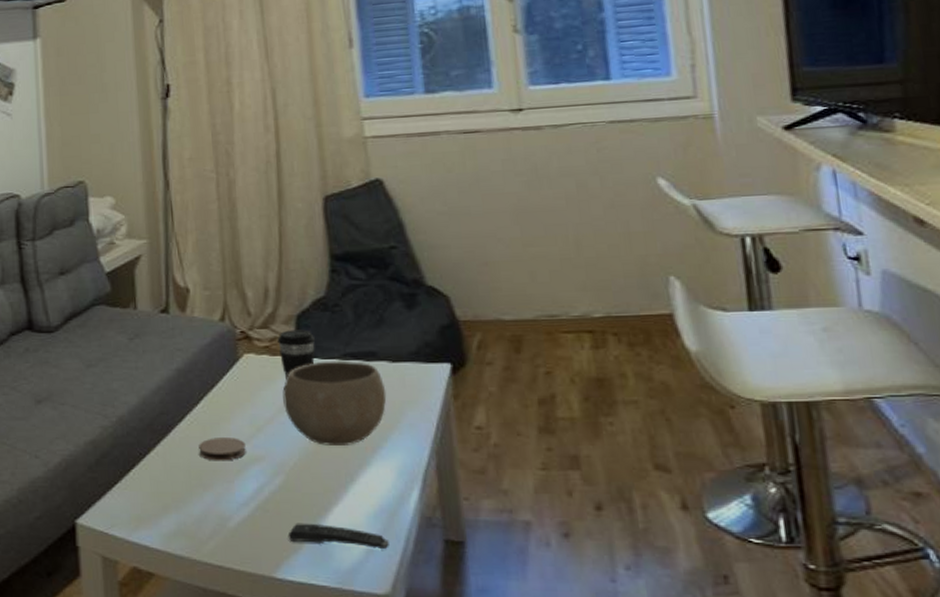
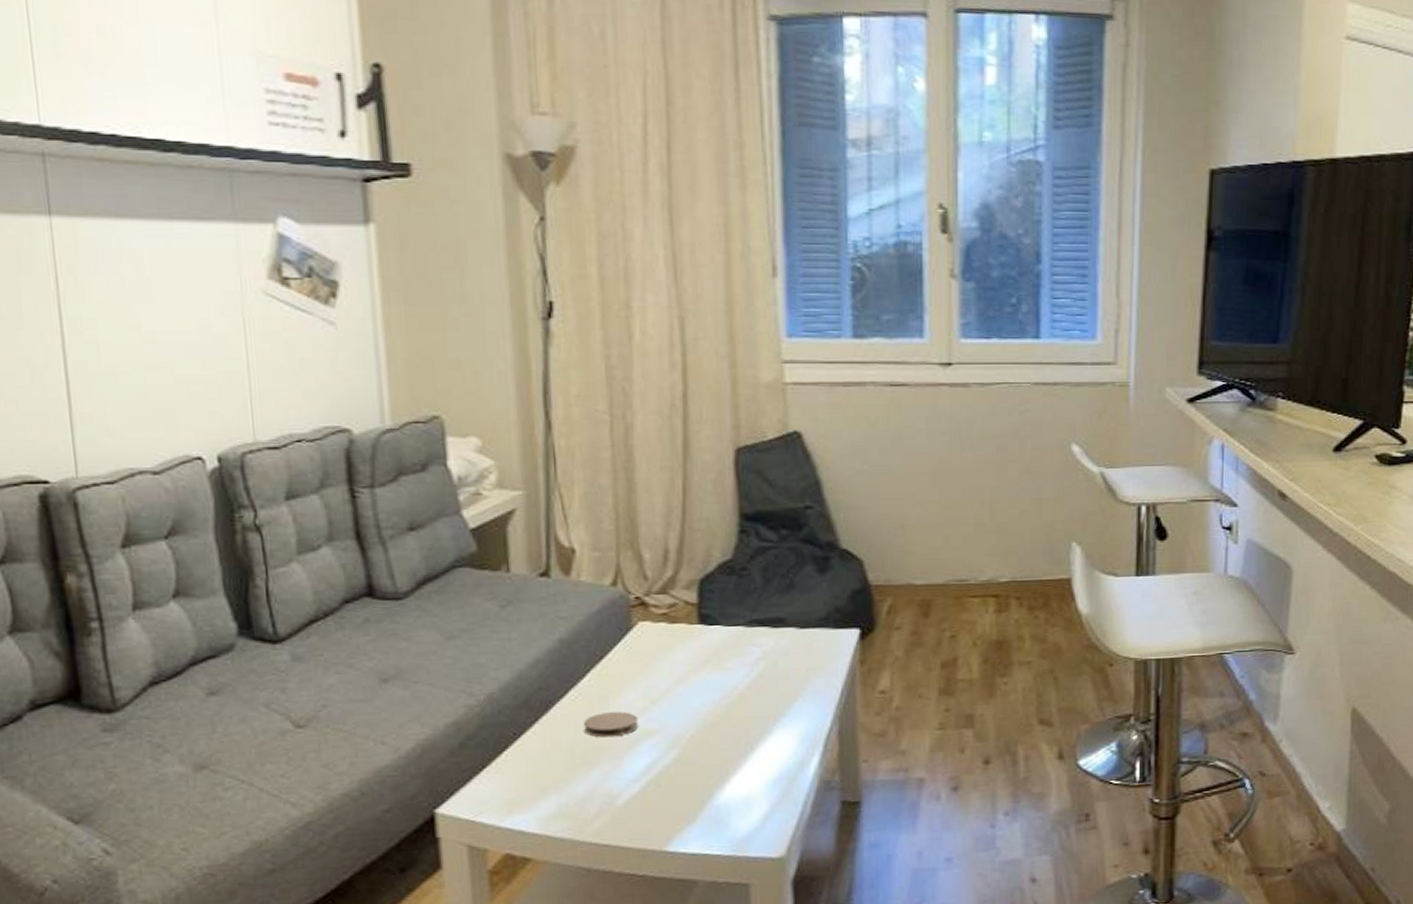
coffee cup: present [277,329,315,380] -> none [677,595,719,649]
bowl: present [283,361,387,445] -> none [681,628,793,716]
remote control: present [287,523,390,550] -> none [681,794,788,816]

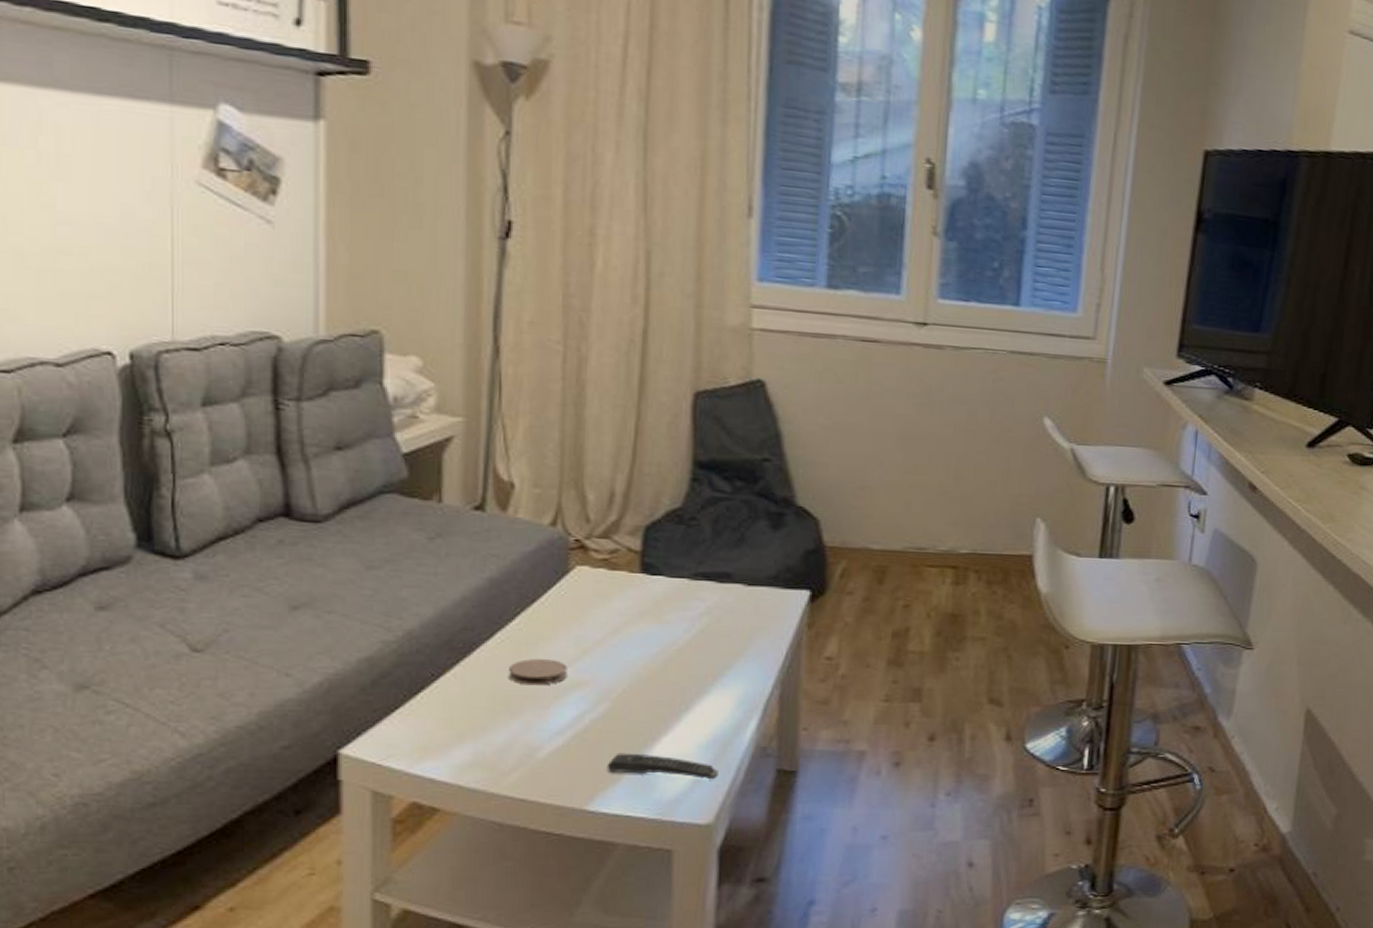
remote control: none [681,794,788,816] -> present [606,753,720,780]

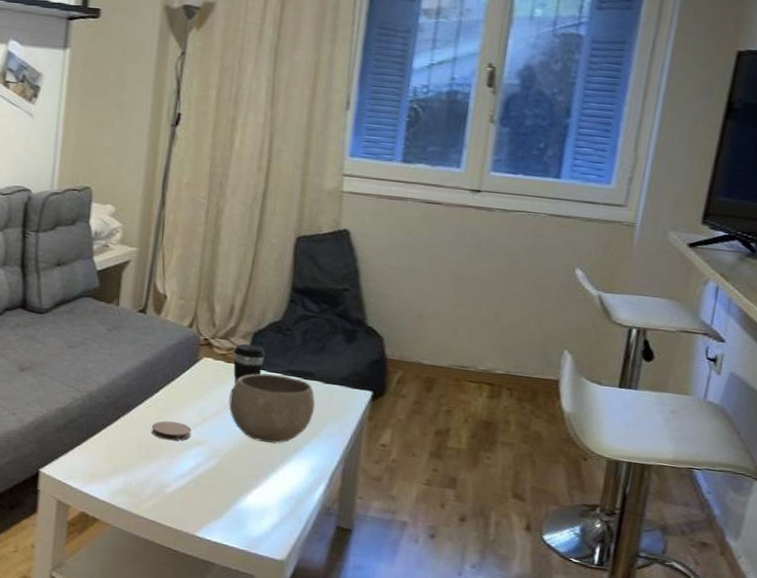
remote control: present [606,753,720,780] -> none [212,497,294,527]
bowl: none [618,580,737,672] -> present [229,373,316,444]
coffee cup: none [619,542,663,598] -> present [233,343,265,384]

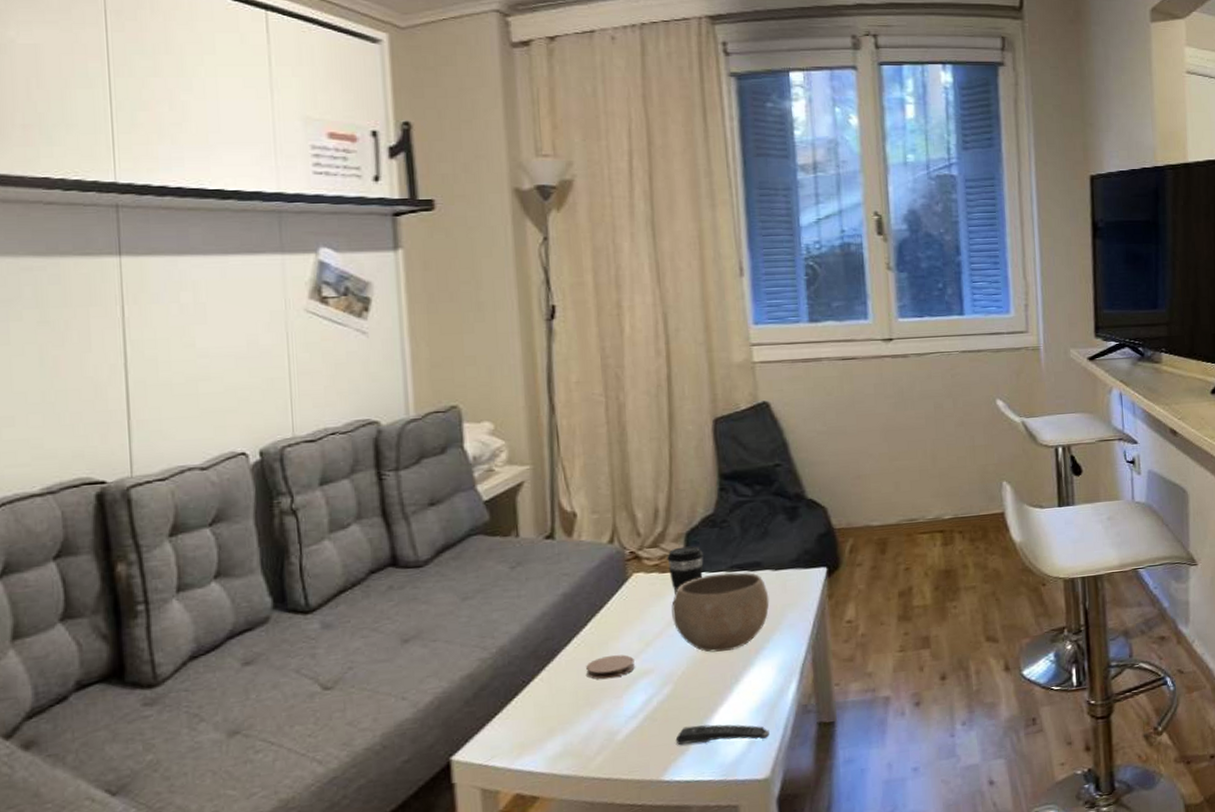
remote control: none [212,497,294,527] -> present [675,724,771,745]

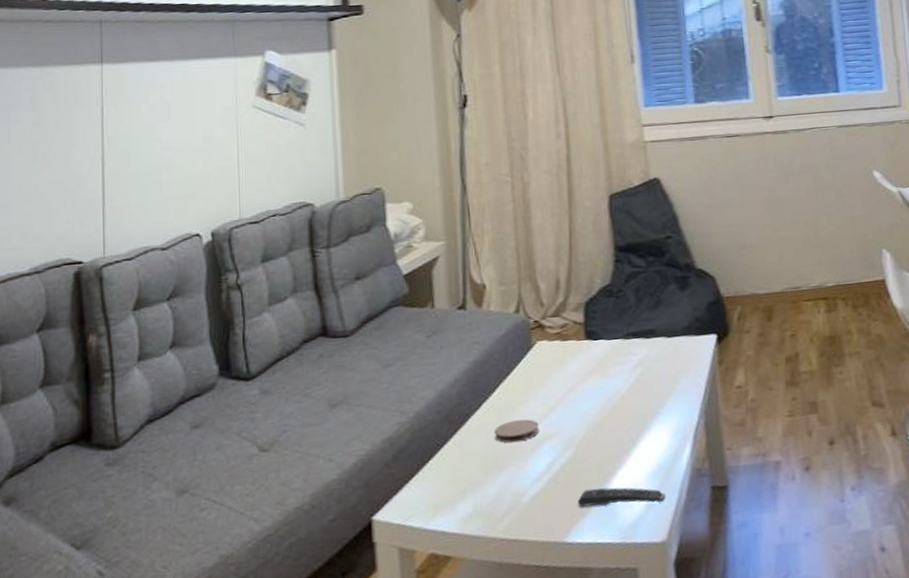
coffee cup: present [667,546,704,595] -> none [568,315,602,362]
bowl: present [672,572,770,653] -> none [573,340,664,417]

